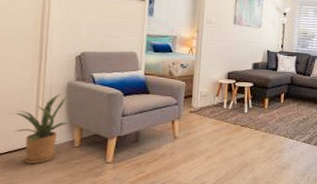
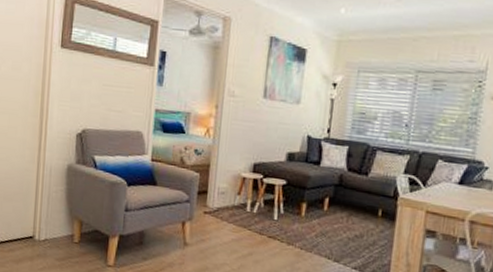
house plant: present [9,94,69,164] -> none [9,178,68,258]

